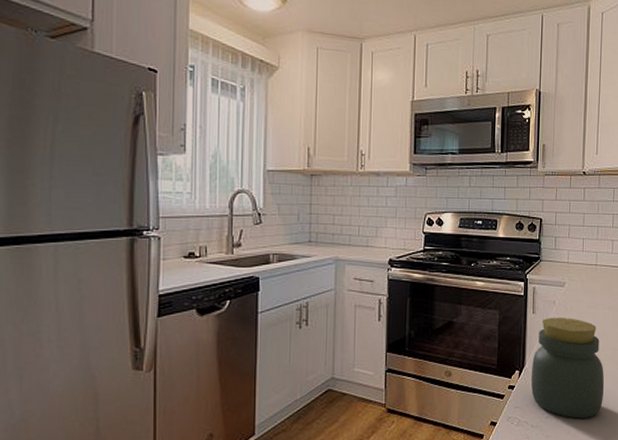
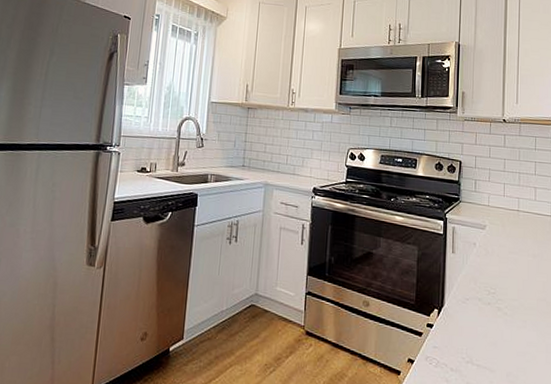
jar: present [531,317,605,419] -> none [451,258,530,370]

